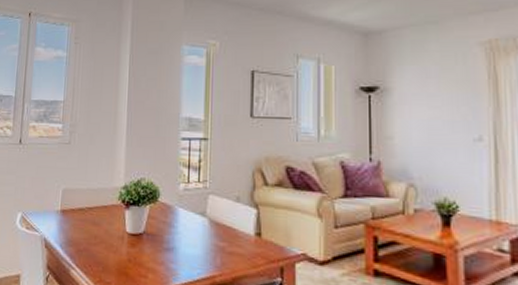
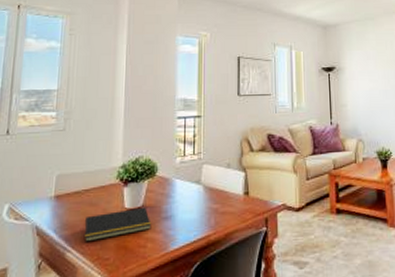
notepad: none [87,233,153,262] -> present [84,207,152,242]

